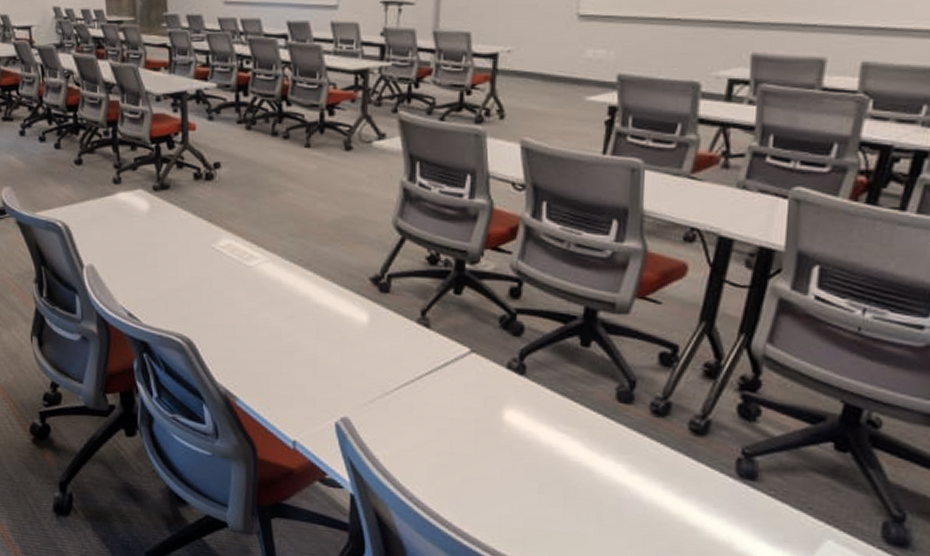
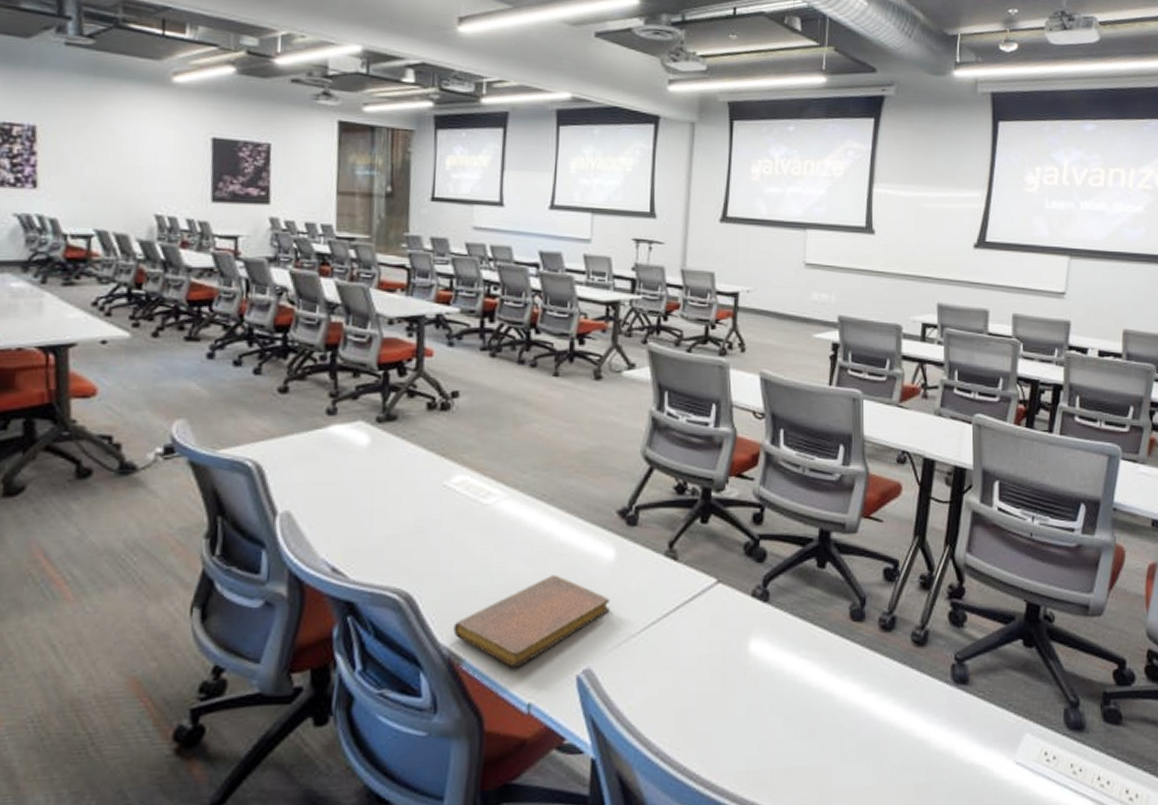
notebook: none [228,332,364,410] -> present [453,574,610,668]

